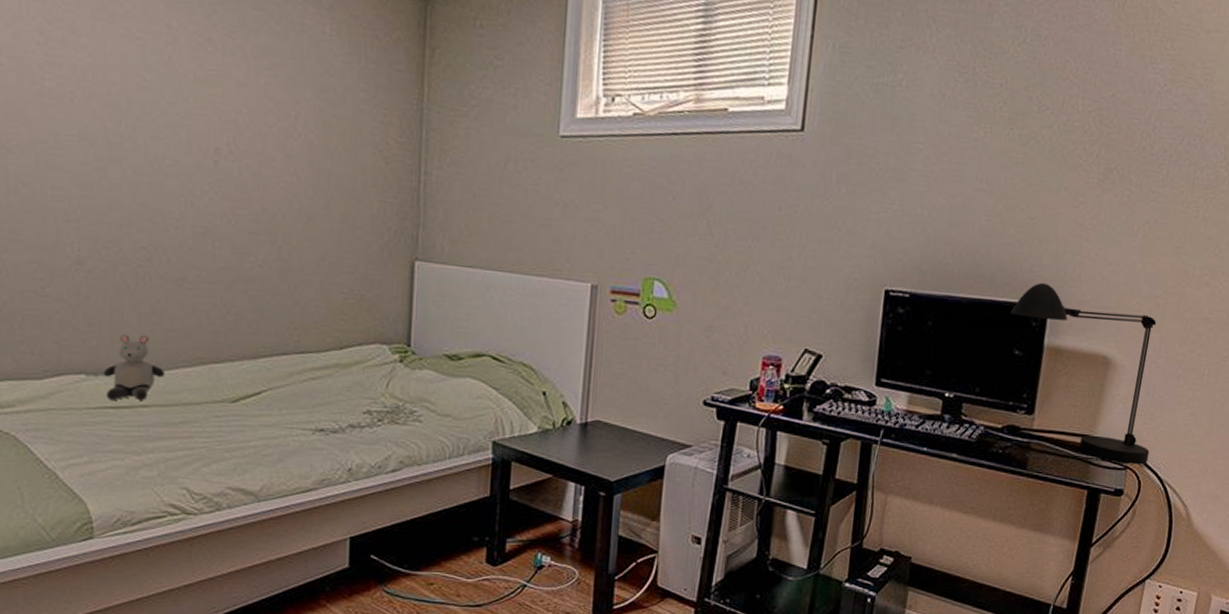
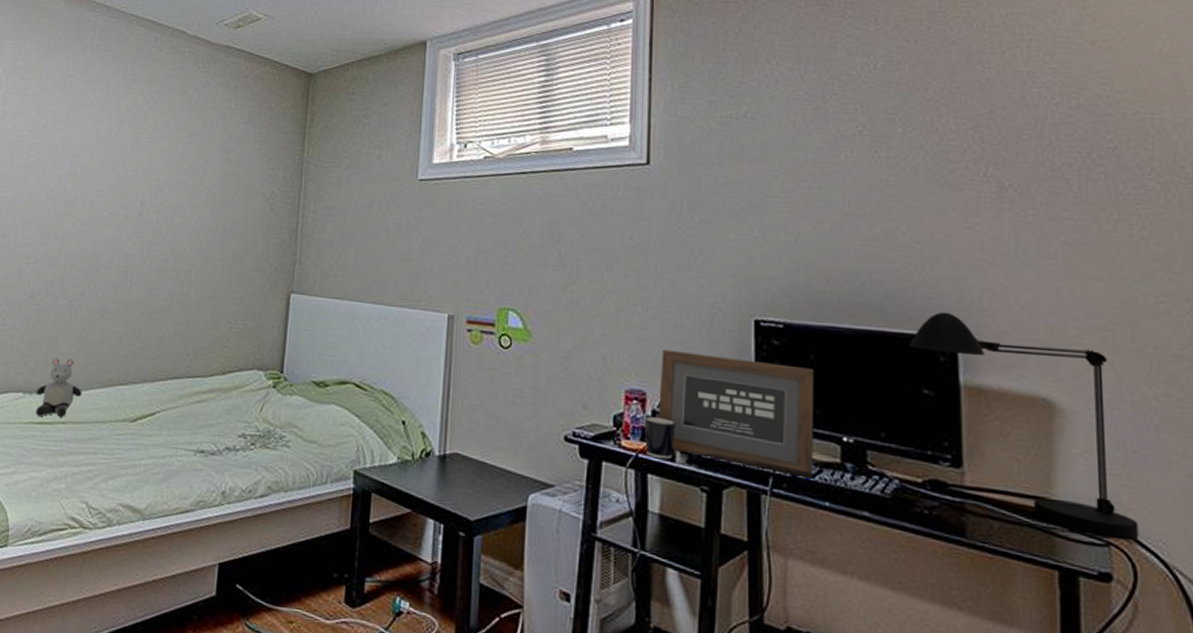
mug: none [777,380,806,419] -> present [644,416,676,460]
picture frame: none [791,317,931,430] -> present [658,349,815,480]

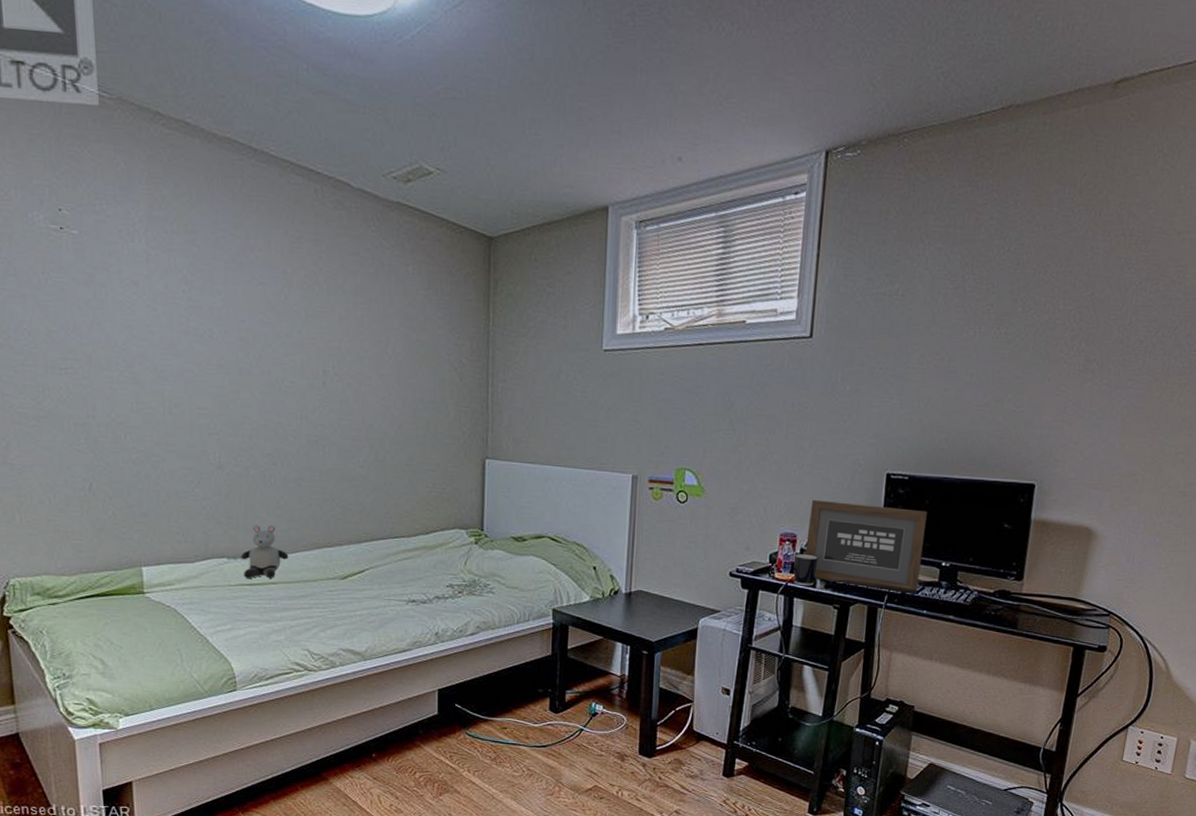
desk lamp: present [909,311,1140,541] -> none [999,463,1136,624]

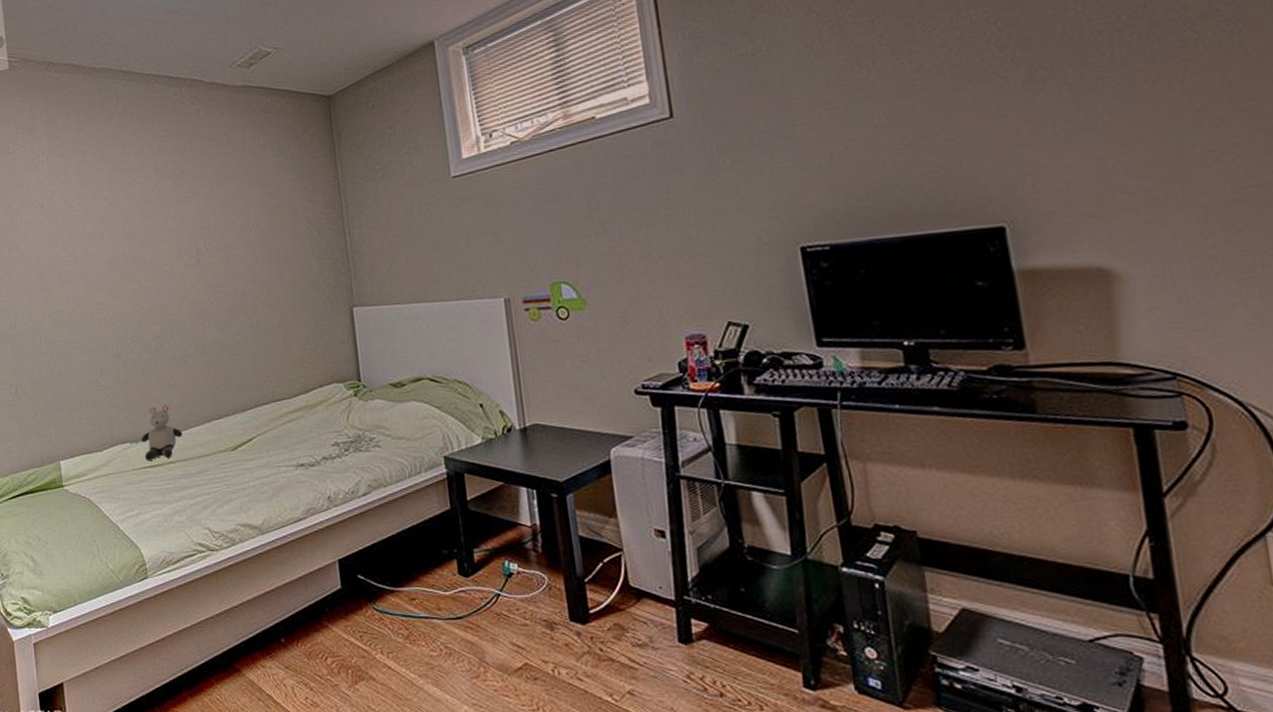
mug: present [793,554,819,587] -> none [707,355,741,395]
picture frame: present [805,499,928,596] -> none [714,282,880,388]

